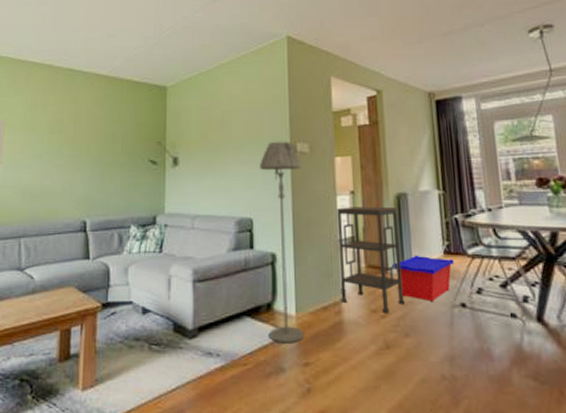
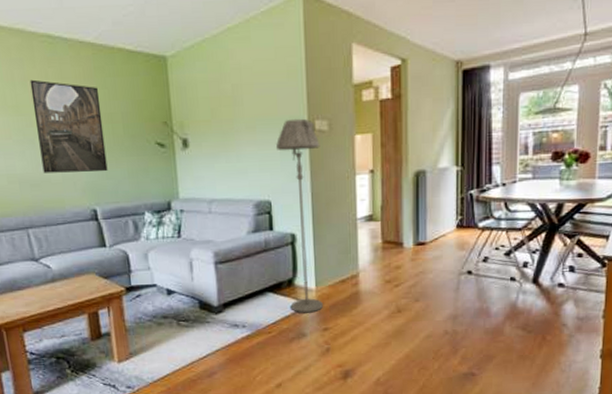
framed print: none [45,104,105,186] -> present [30,79,108,173]
shelving unit: present [337,206,405,313] -> none [356,184,417,283]
storage bin: present [392,255,455,303] -> none [407,229,465,272]

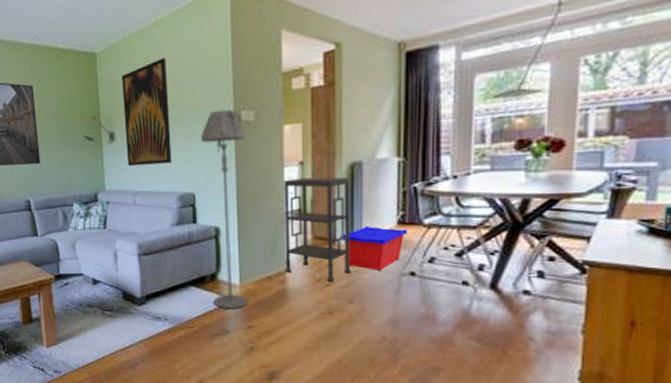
wall art: none [194,64,248,174] -> present [121,57,172,167]
shelving unit: none [356,184,417,283] -> present [284,177,351,282]
storage bin: none [407,229,465,272] -> present [340,226,408,272]

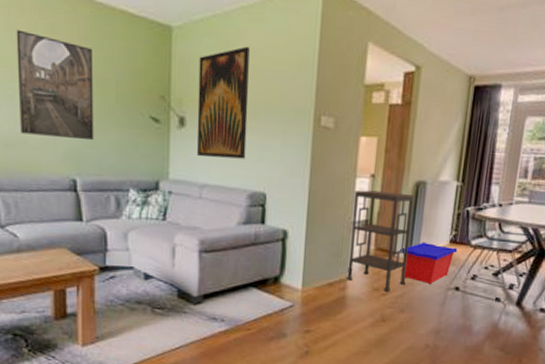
floor lamp: present [201,109,247,309] -> none [273,111,324,313]

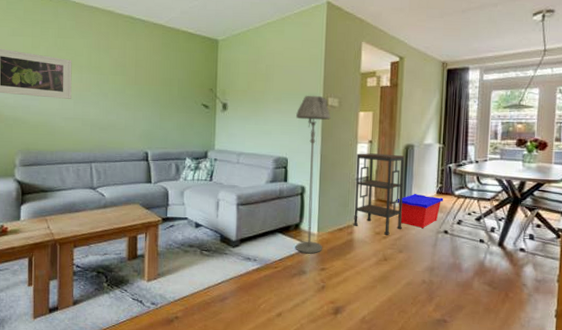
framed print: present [16,29,94,141] -> none [111,48,163,123]
wall art: present [196,46,250,159] -> none [235,50,274,133]
floor lamp: none [273,111,324,313] -> present [295,95,331,254]

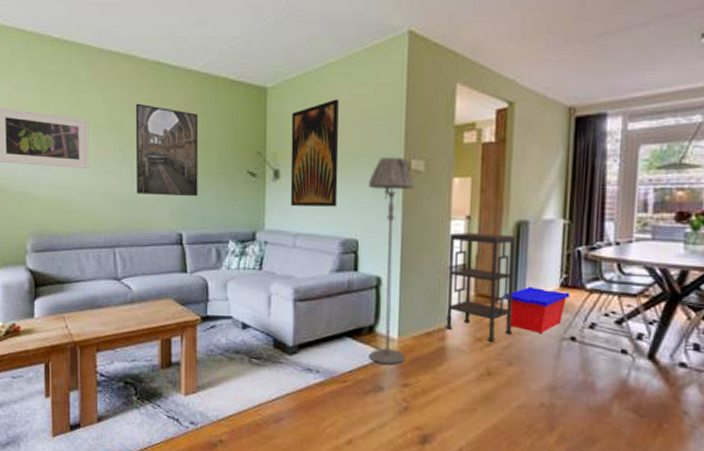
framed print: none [111,48,163,123] -> present [135,103,199,197]
wall art: none [235,50,274,133] -> present [290,99,339,207]

